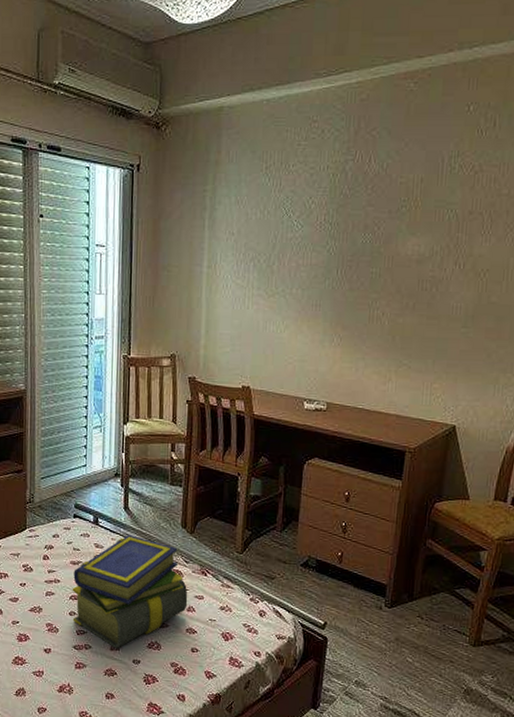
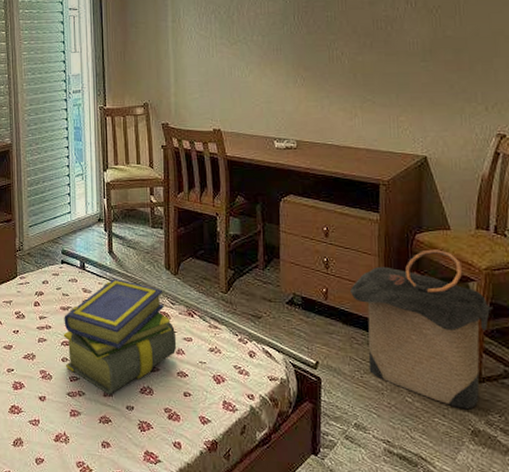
laundry hamper: none [364,518,500,670] -> present [349,249,493,410]

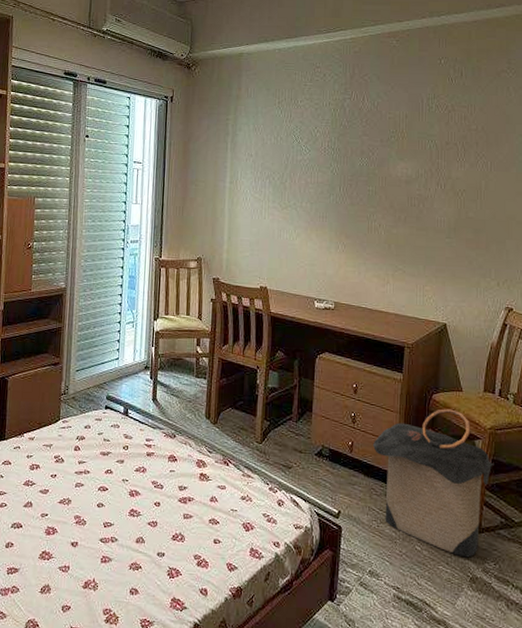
stack of books: present [63,279,177,394] -> none [100,426,211,541]

